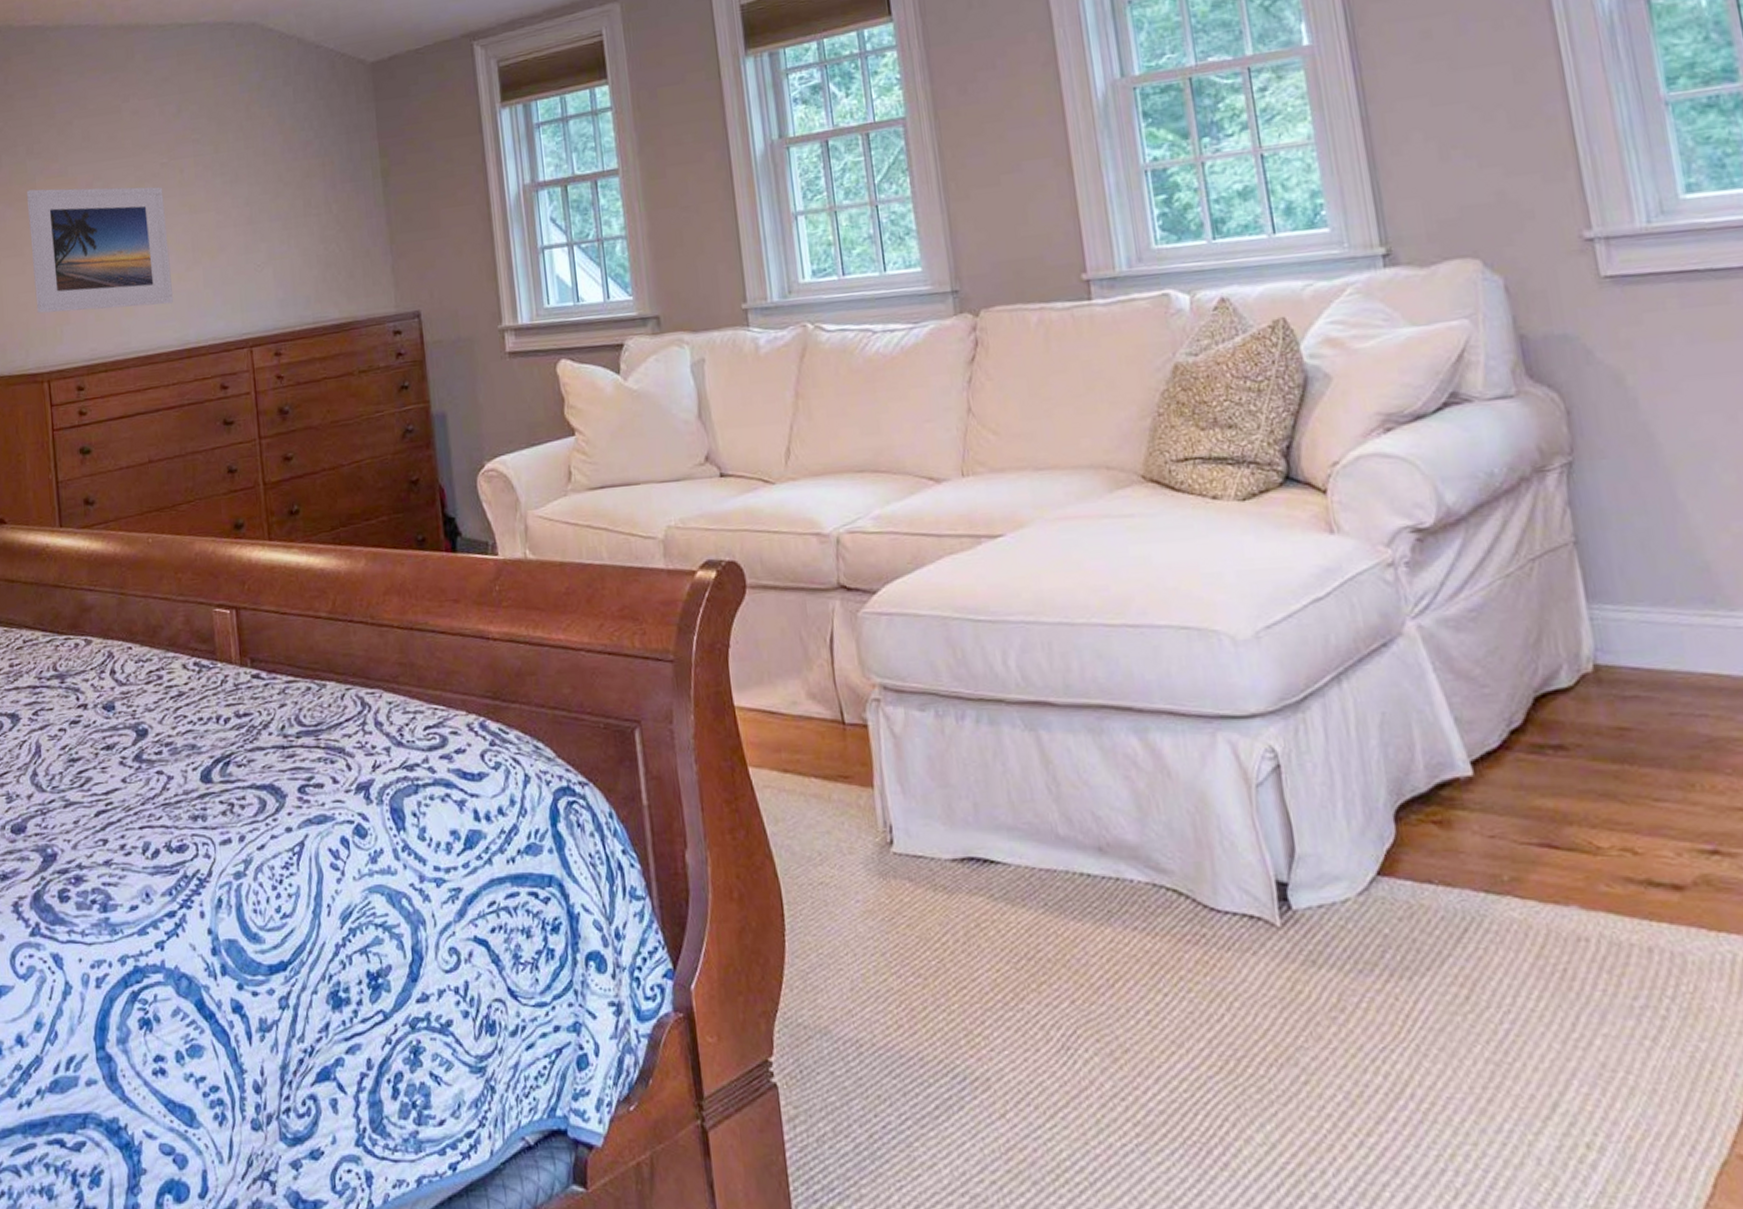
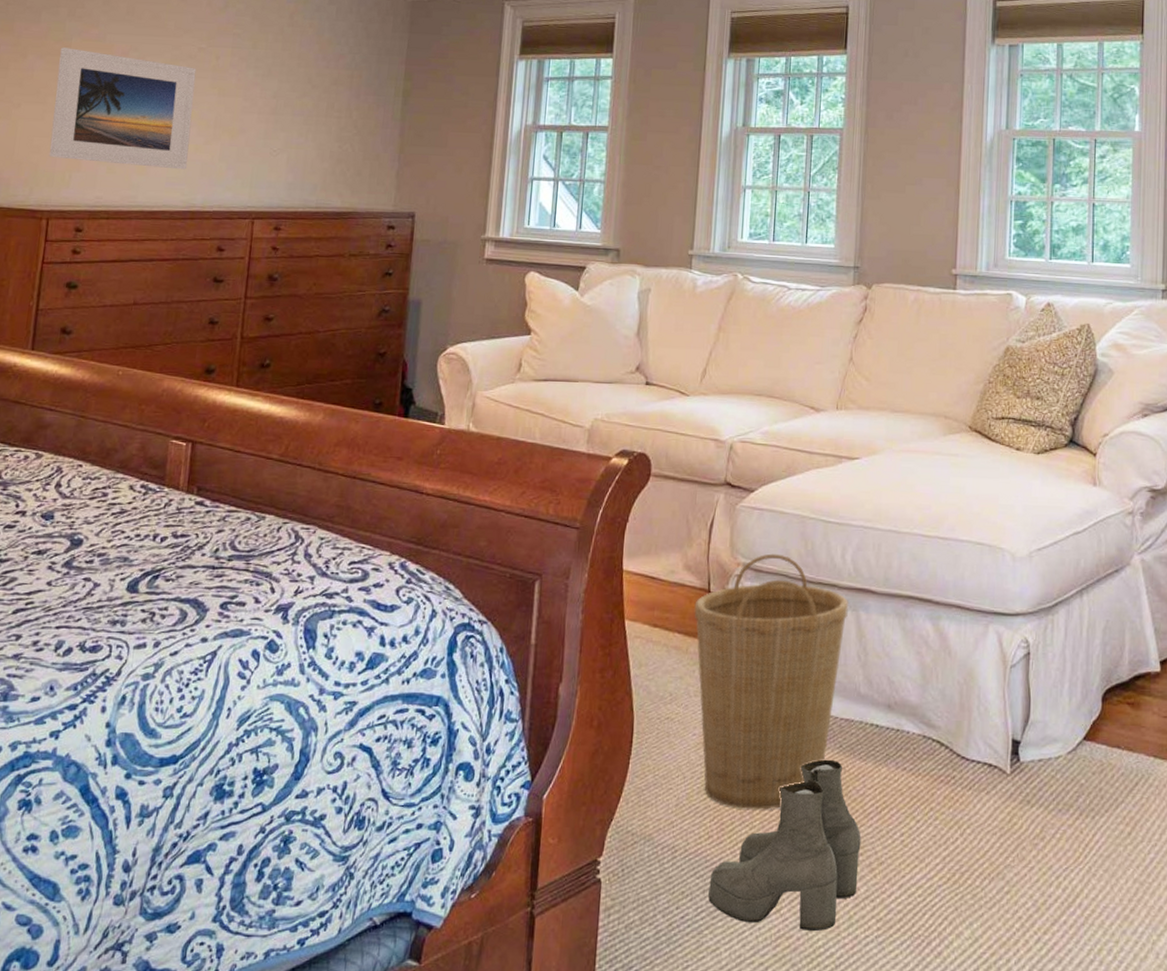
basket: none [828,667,1029,990] -> present [694,553,849,810]
boots: none [909,921,1100,1139] -> present [708,759,861,931]

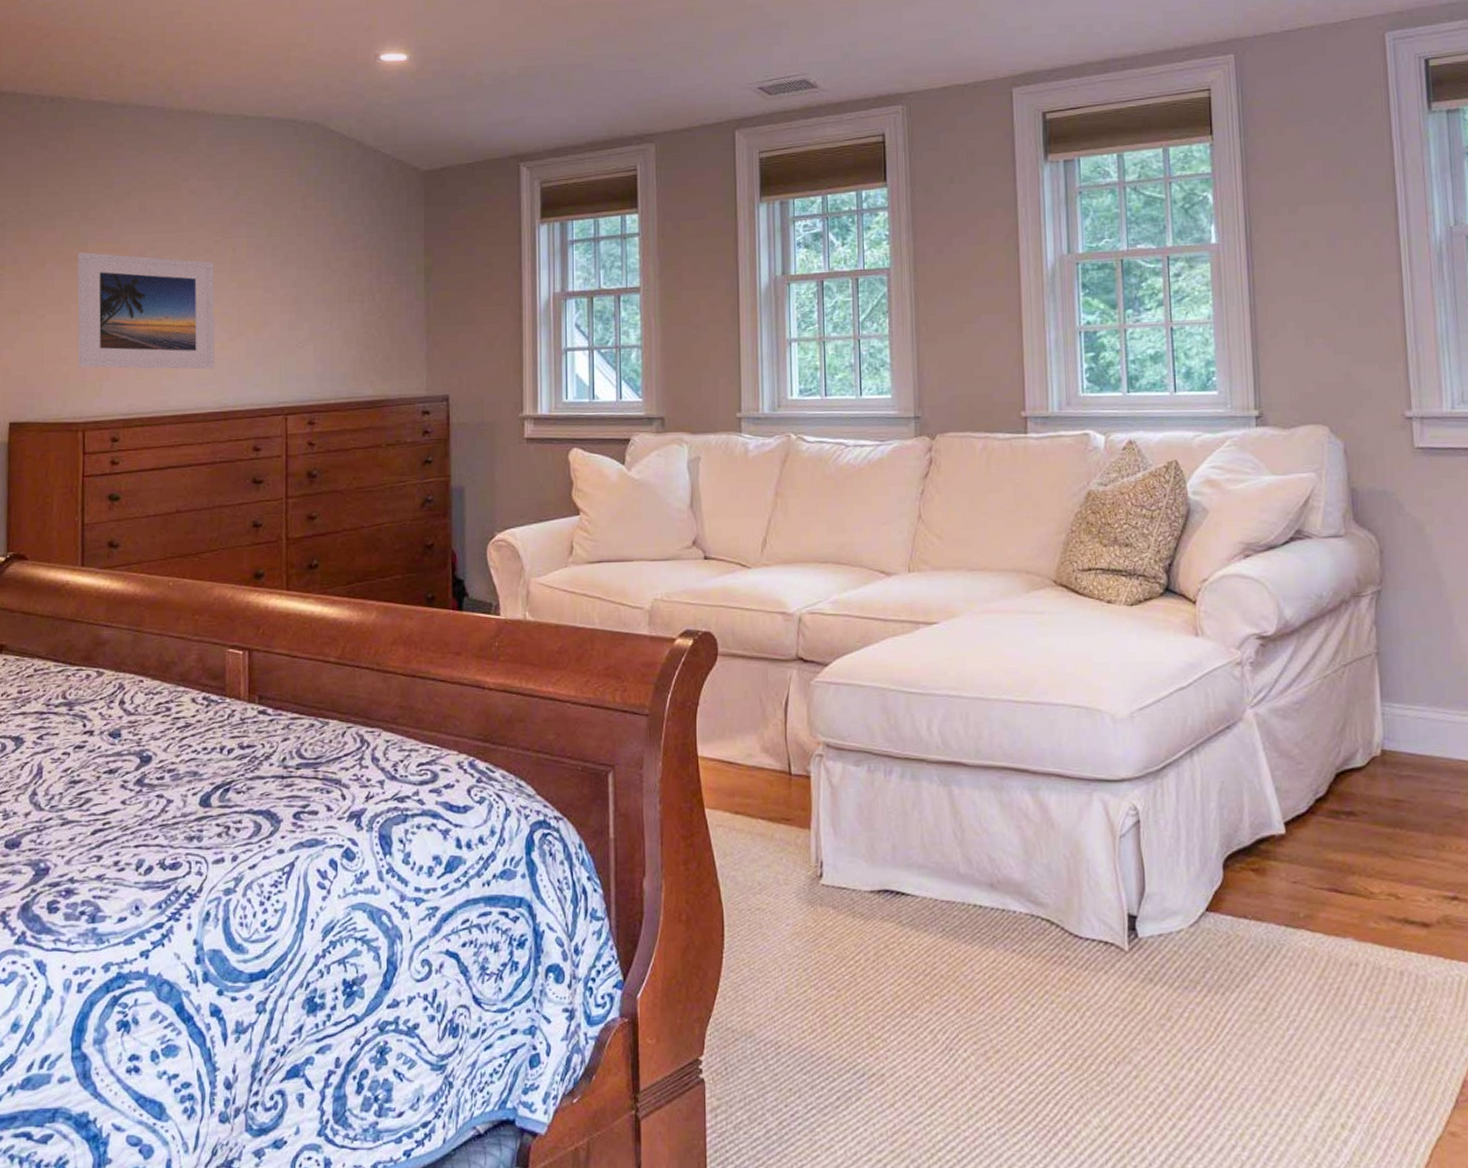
basket: present [694,553,849,810] -> none [776,730,940,1000]
boots: present [708,759,861,931] -> none [817,944,974,1124]

